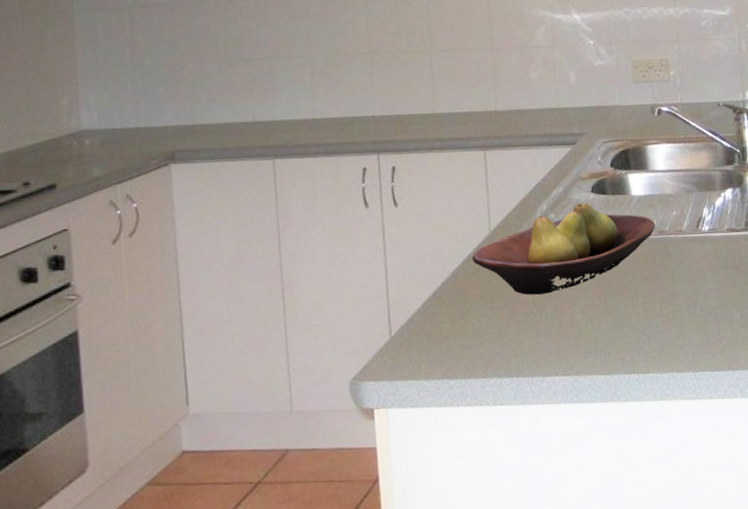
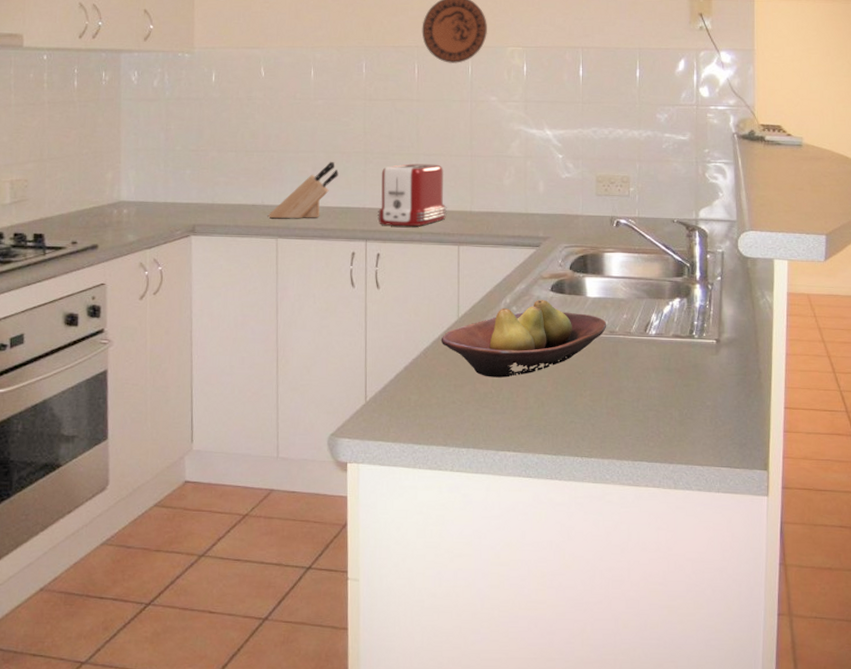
knife block: none [260,65,341,137] -> present [267,161,339,219]
toaster: none [389,60,469,134] -> present [378,163,447,226]

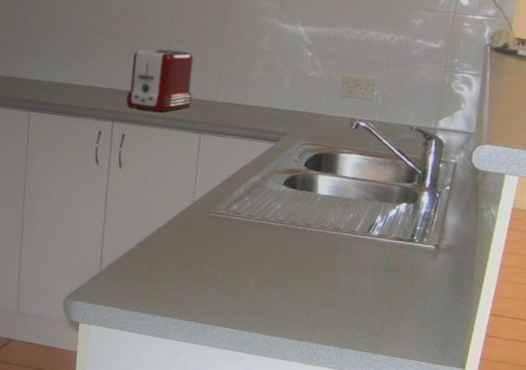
knife block: present [267,161,339,219] -> none [22,40,92,95]
fruit bowl: present [441,299,607,378] -> none [174,192,333,262]

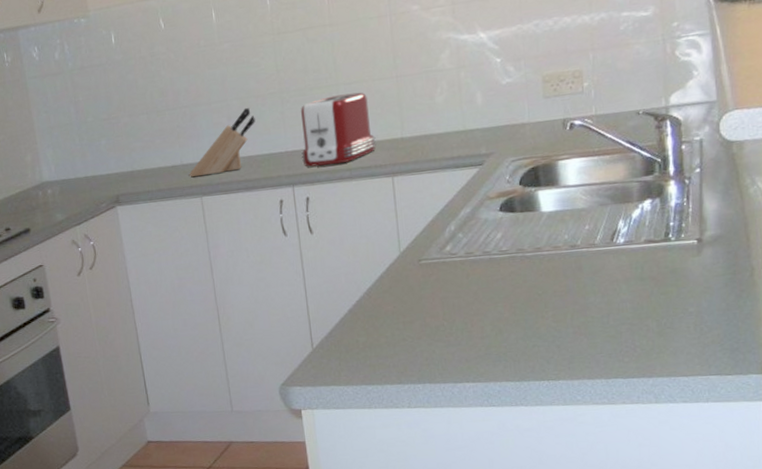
knife block: none [22,40,92,95] -> present [188,107,256,178]

